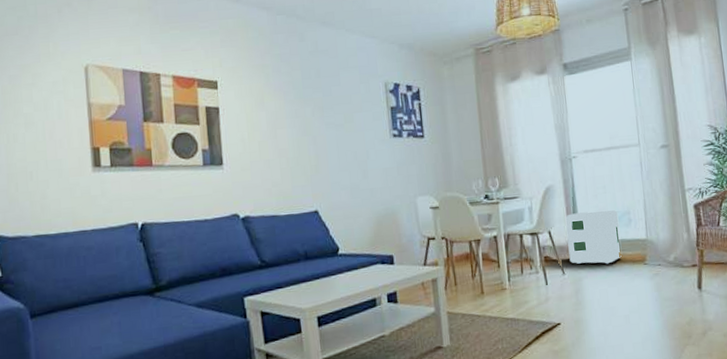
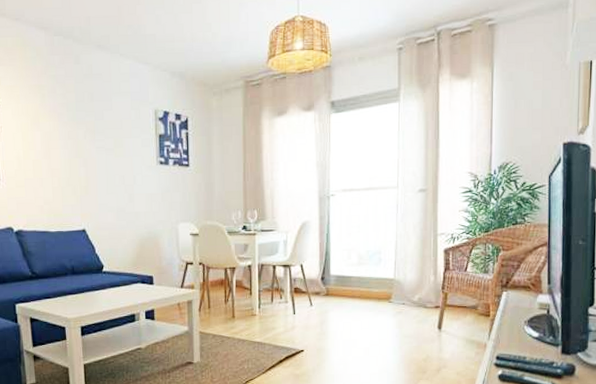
air purifier: present [565,210,622,264] -> none [318,248,369,300]

